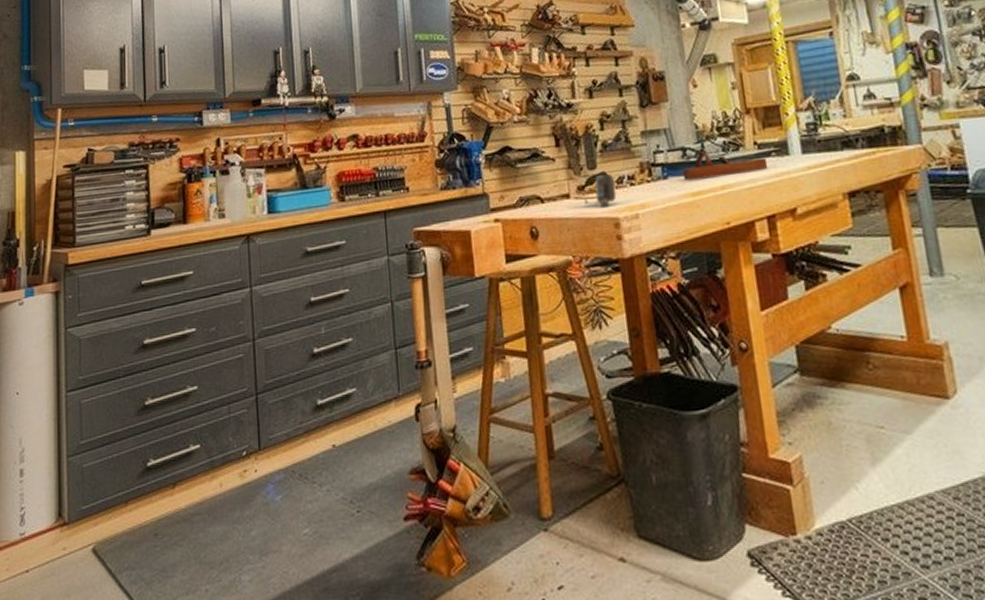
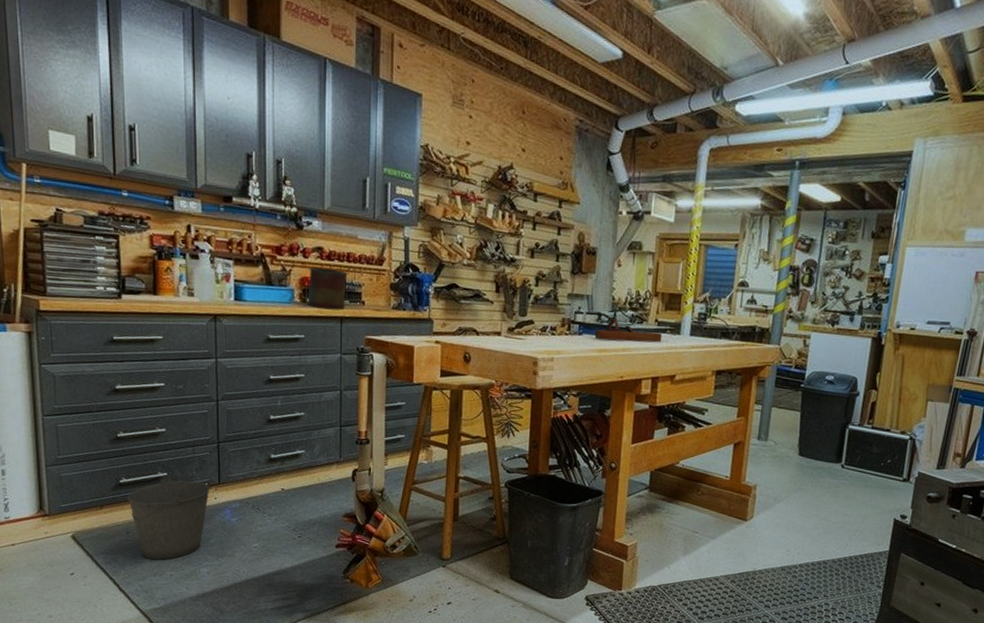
bucket: none [156,451,249,571] -> present [128,478,210,561]
paint can: none [345,156,388,207] -> present [307,267,348,311]
tape measure: present [584,174,617,209] -> none [512,322,540,349]

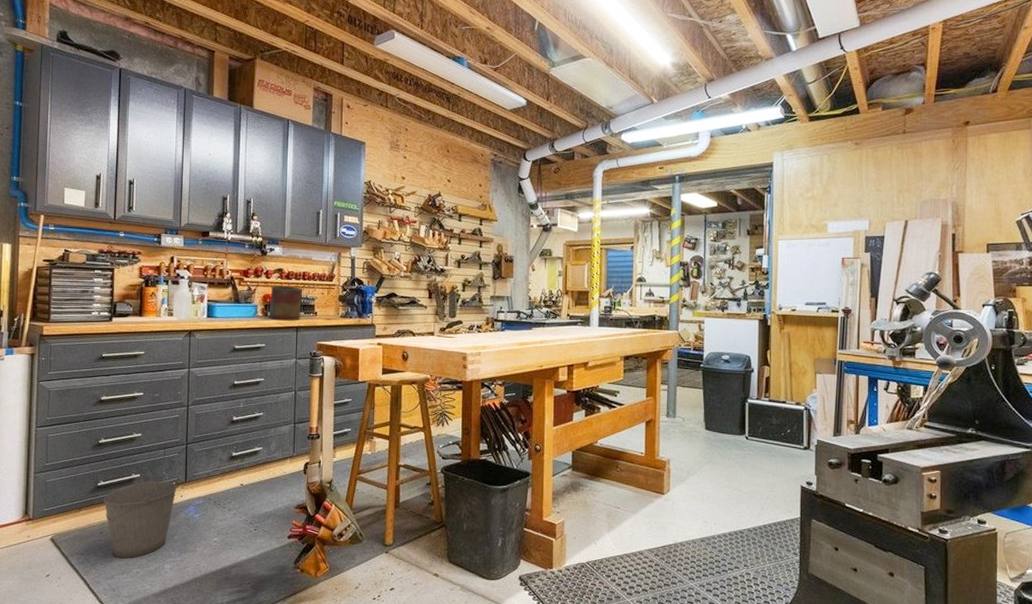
hand plane: present [594,317,663,342] -> none [515,314,574,335]

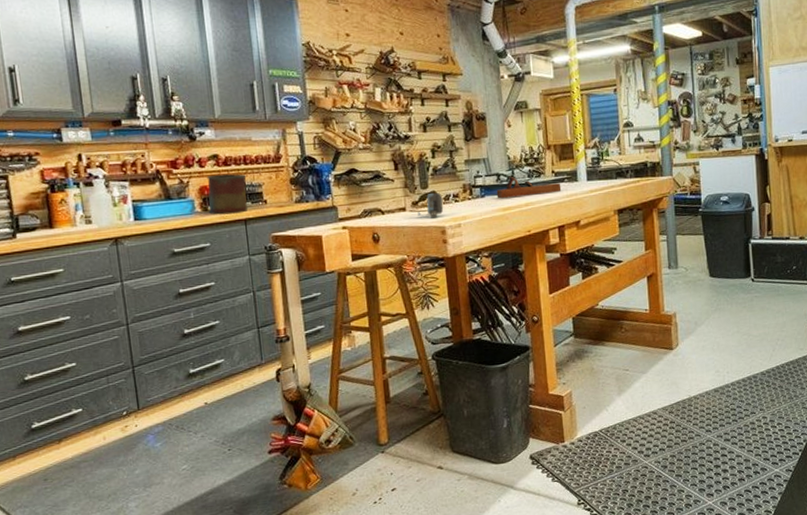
bucket: present [104,479,177,559] -> none [42,411,130,505]
tape measure: none [444,322,468,346] -> present [418,193,444,220]
hand plane: none [515,314,574,335] -> present [496,176,562,199]

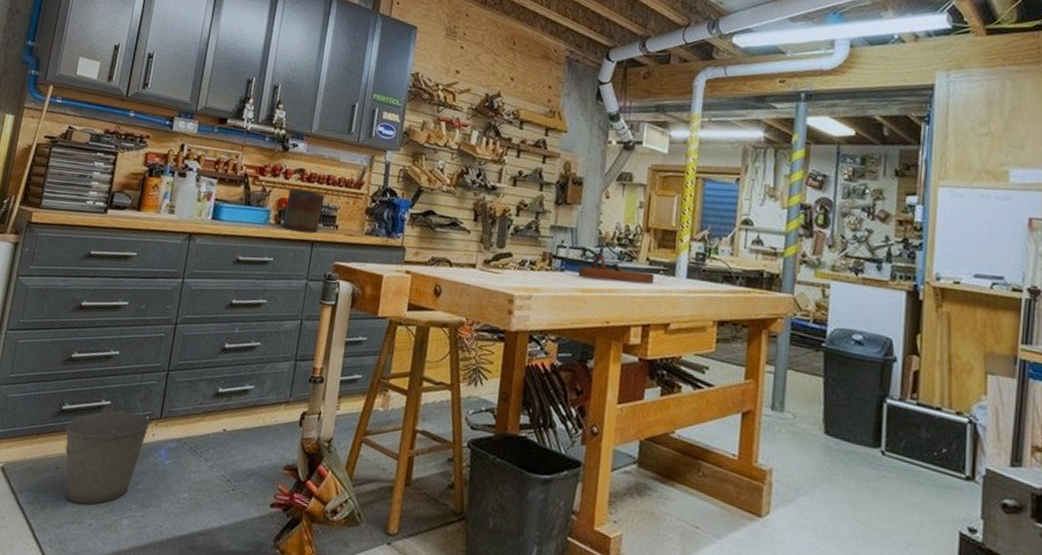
bucket: none [42,411,130,505] -> present [65,407,151,505]
tape measure: present [418,193,444,220] -> none [487,254,518,285]

